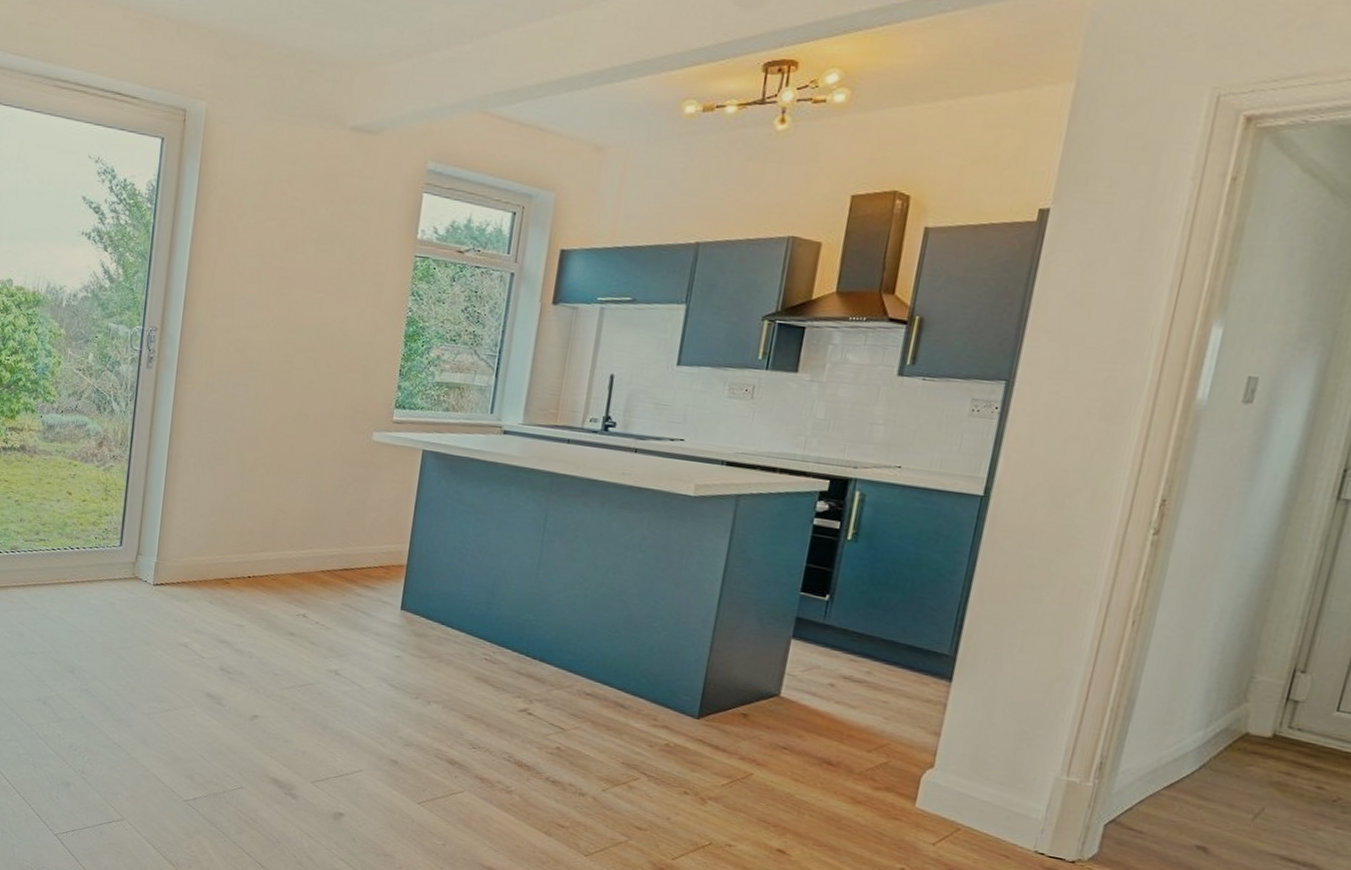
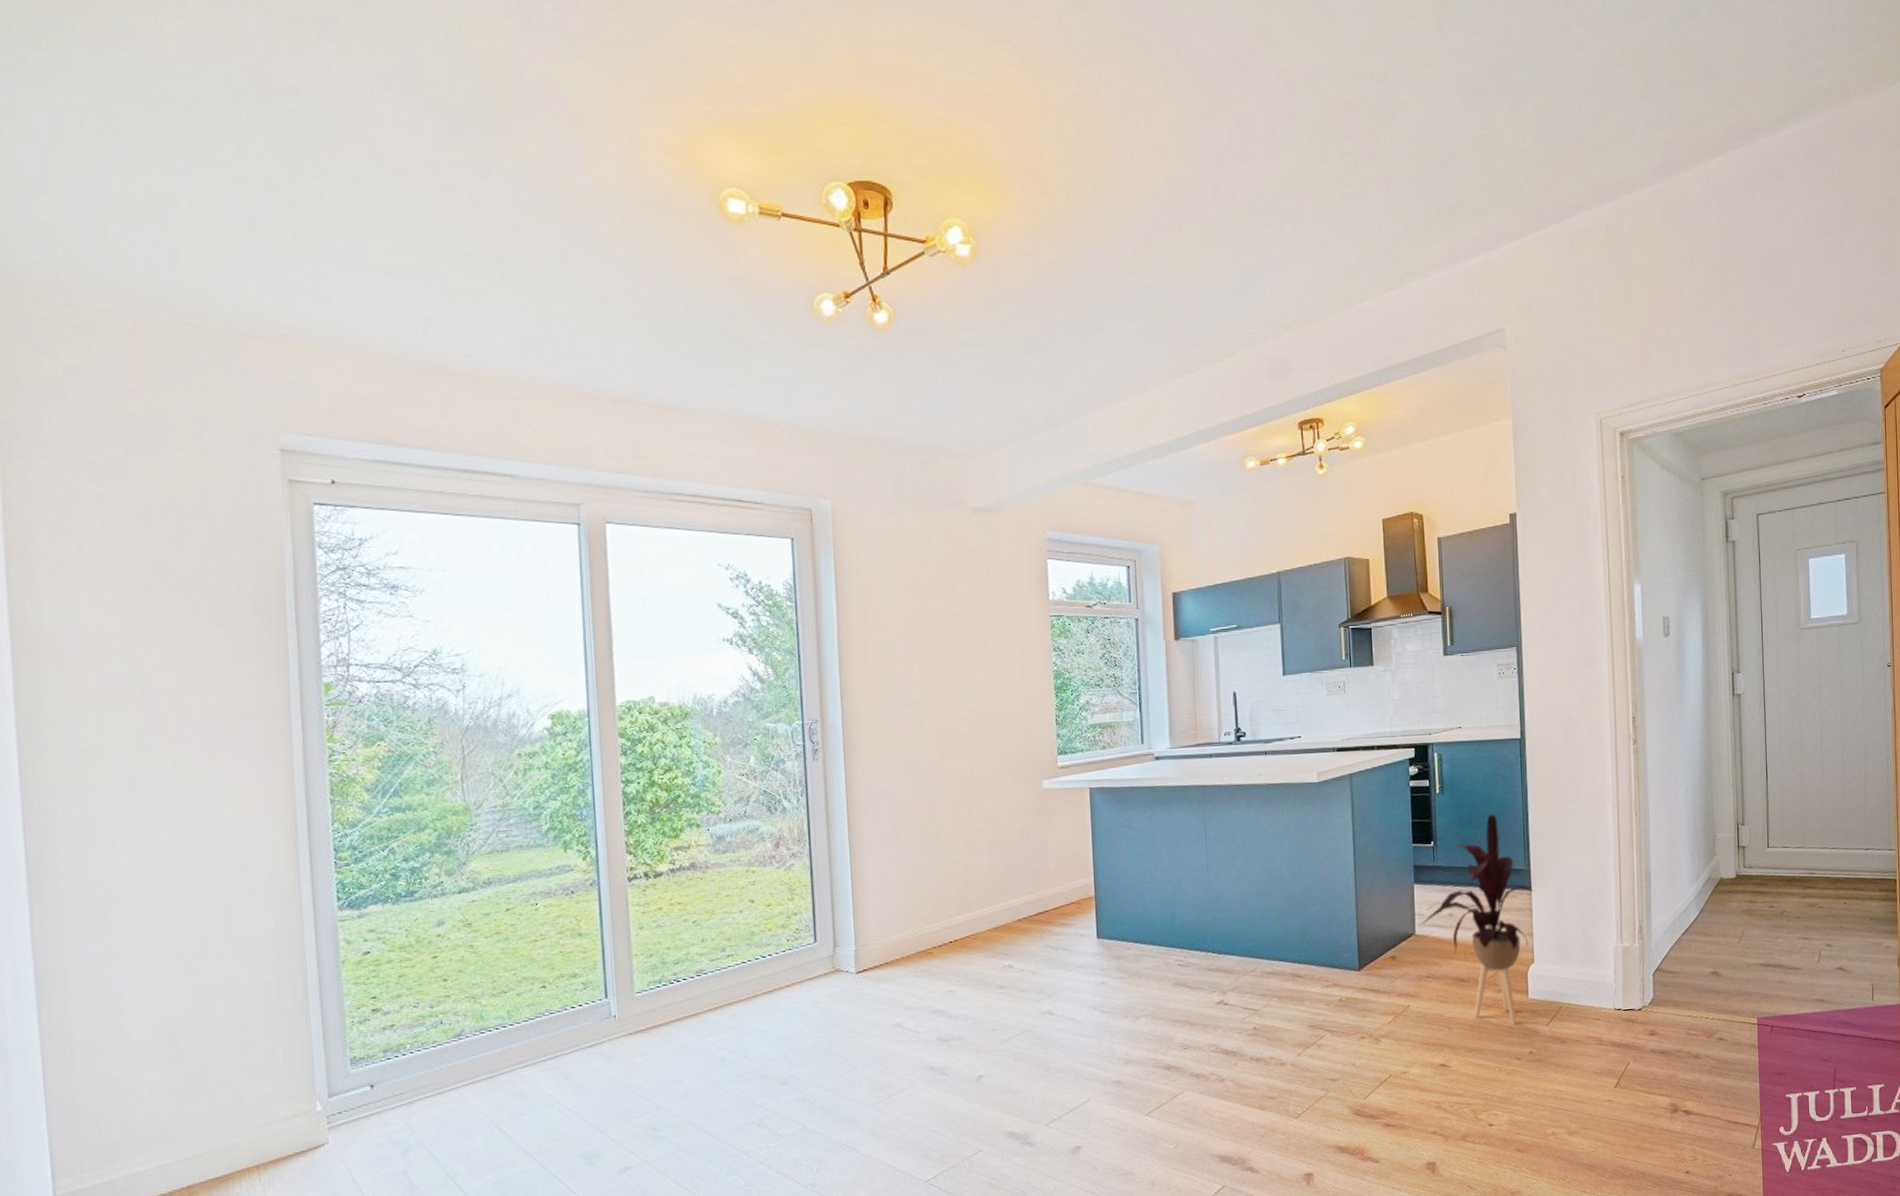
house plant: none [789,579,957,833] -> present [1420,814,1535,1025]

